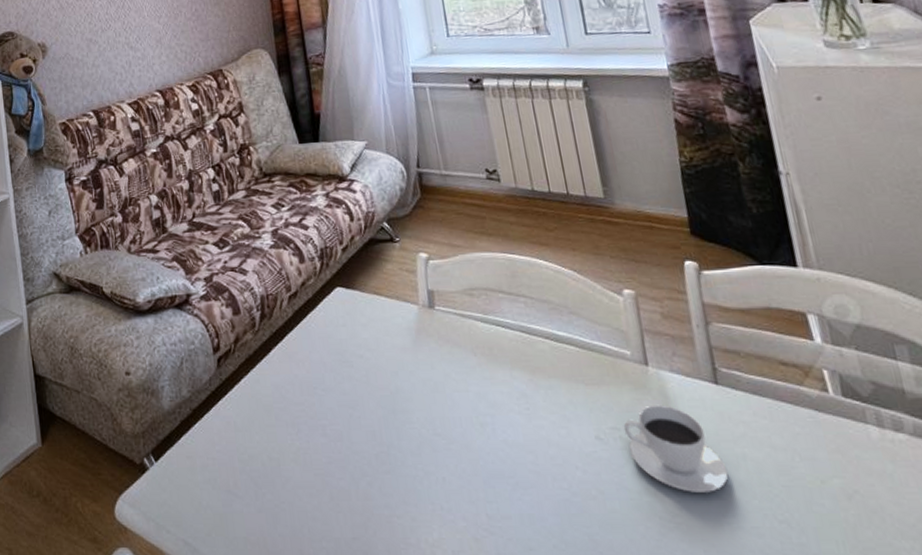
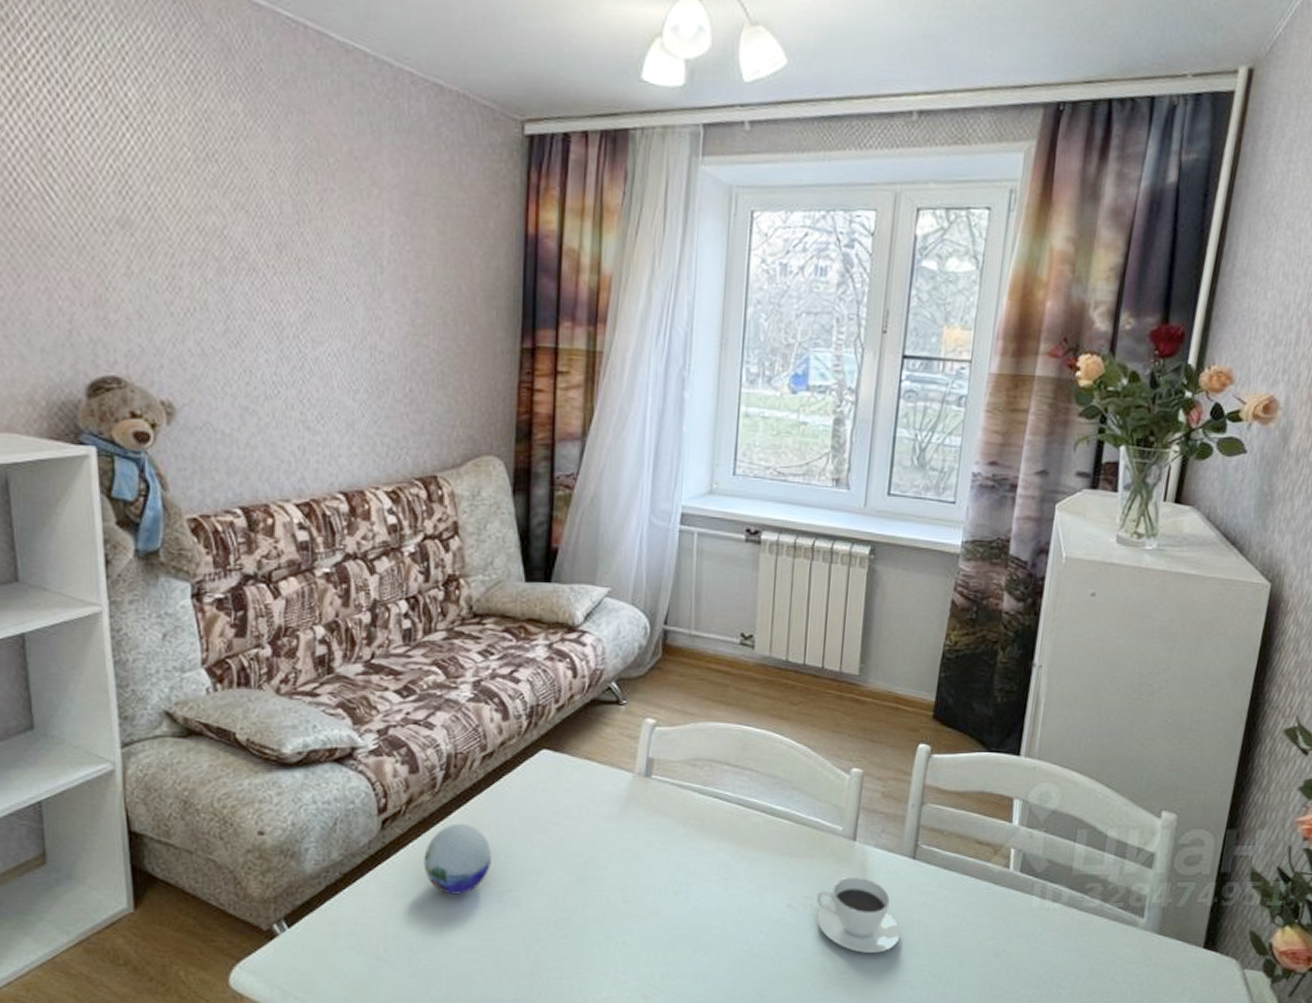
decorative orb: none [254,359,311,429] -> present [424,823,491,895]

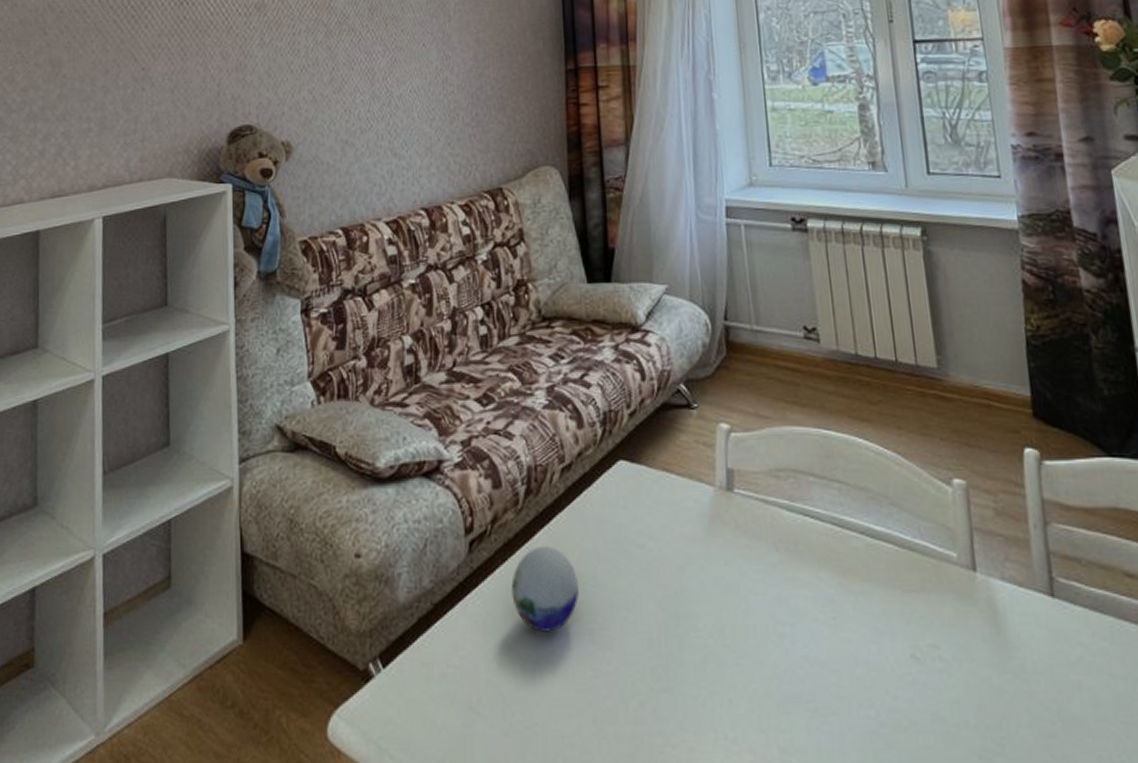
teacup: present [816,876,901,953] -> none [943,619,1061,727]

